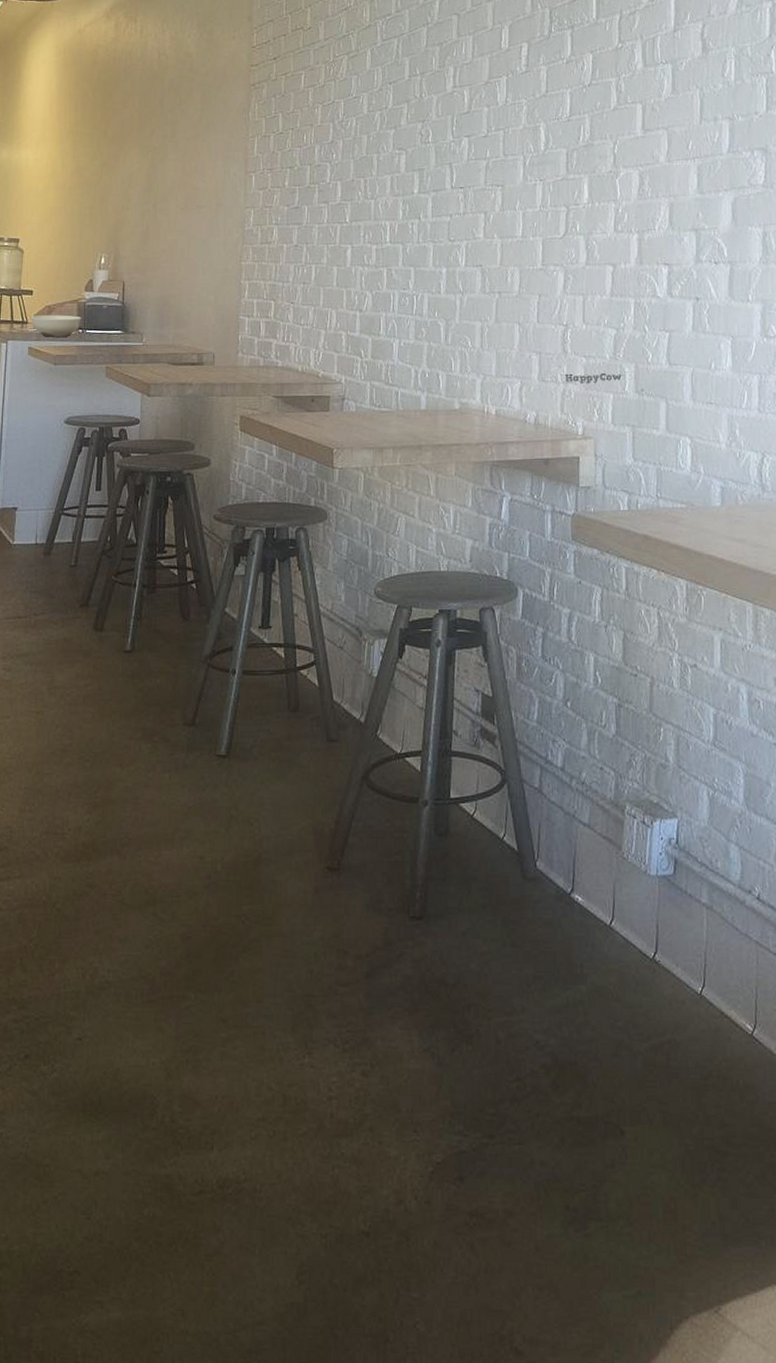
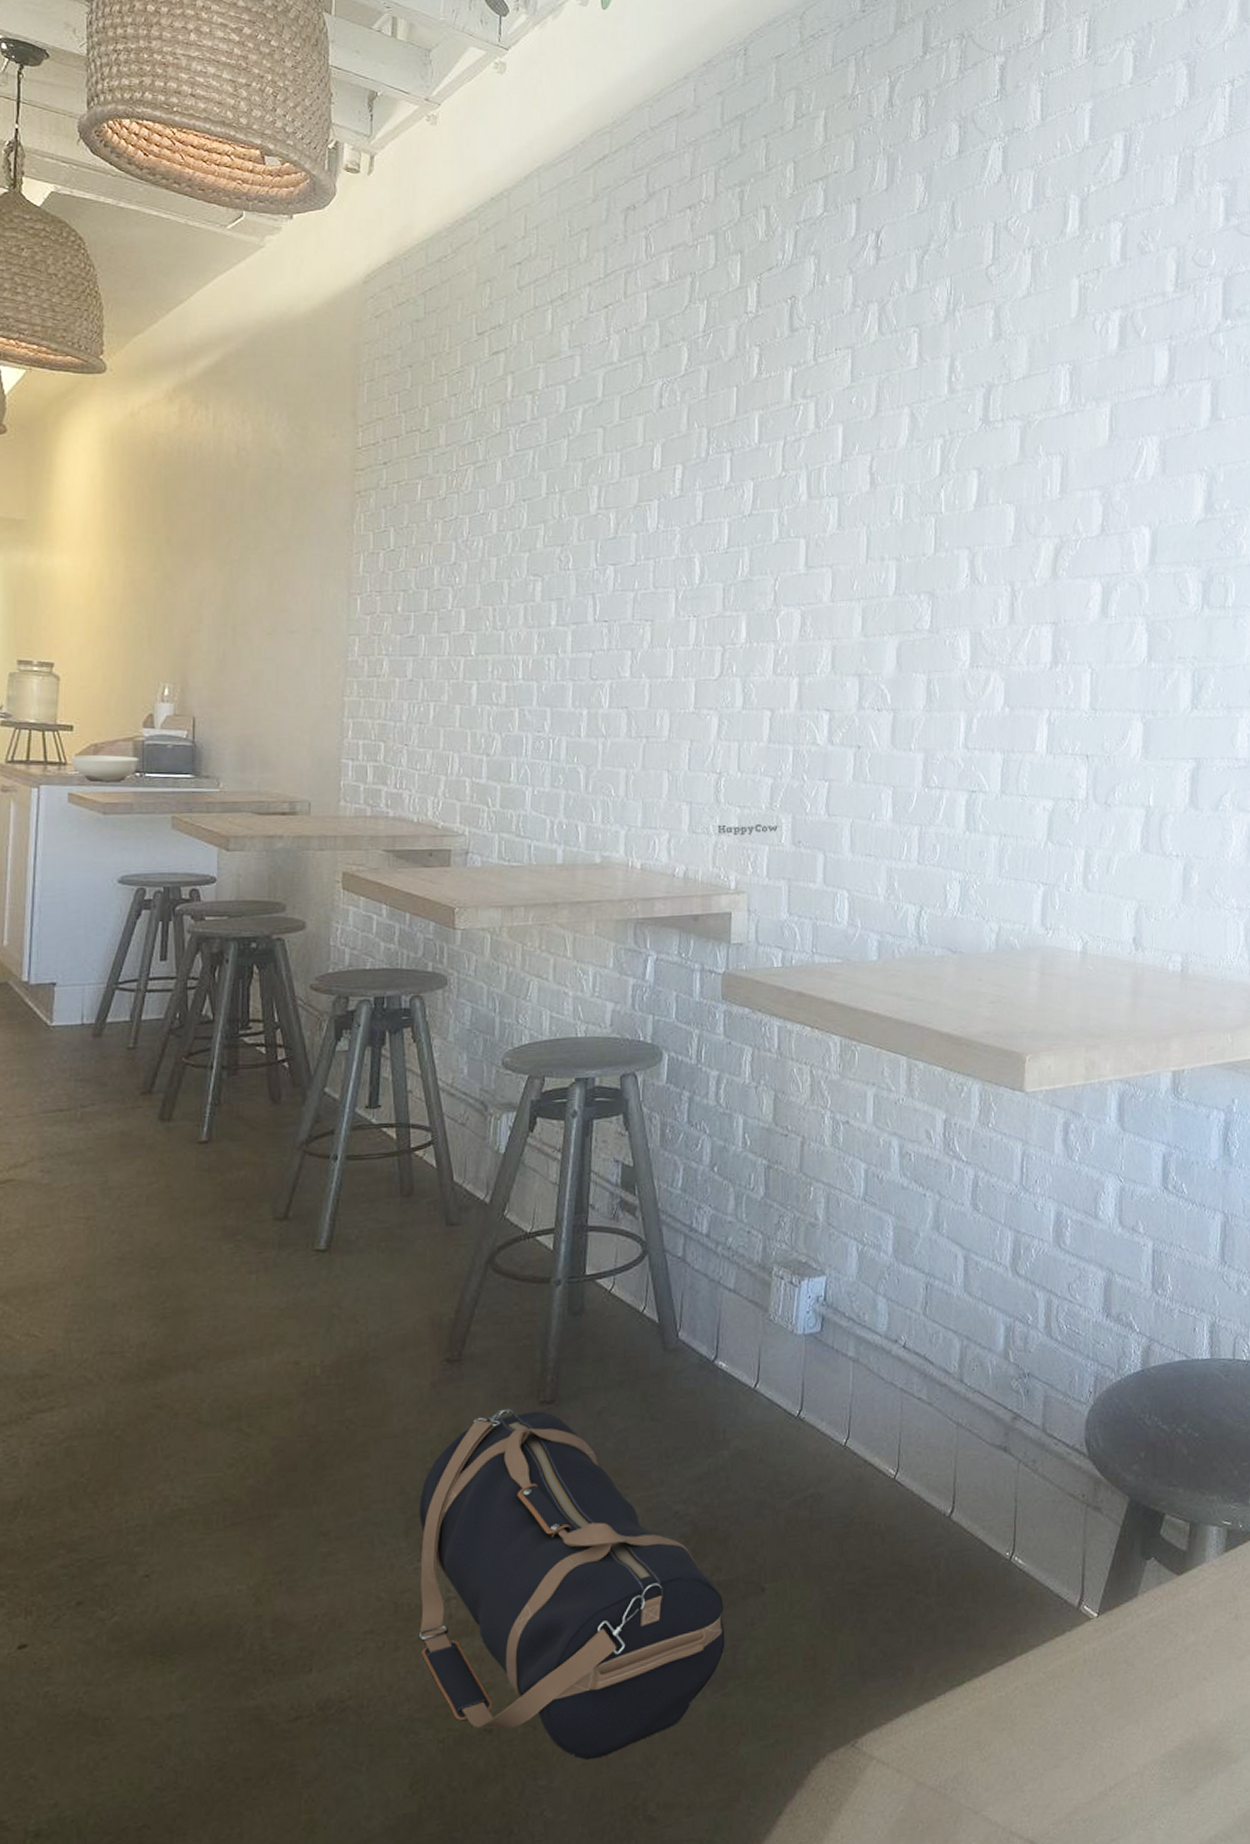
duffel bag: none [304,920,586,1280] -> present [418,1408,725,1760]

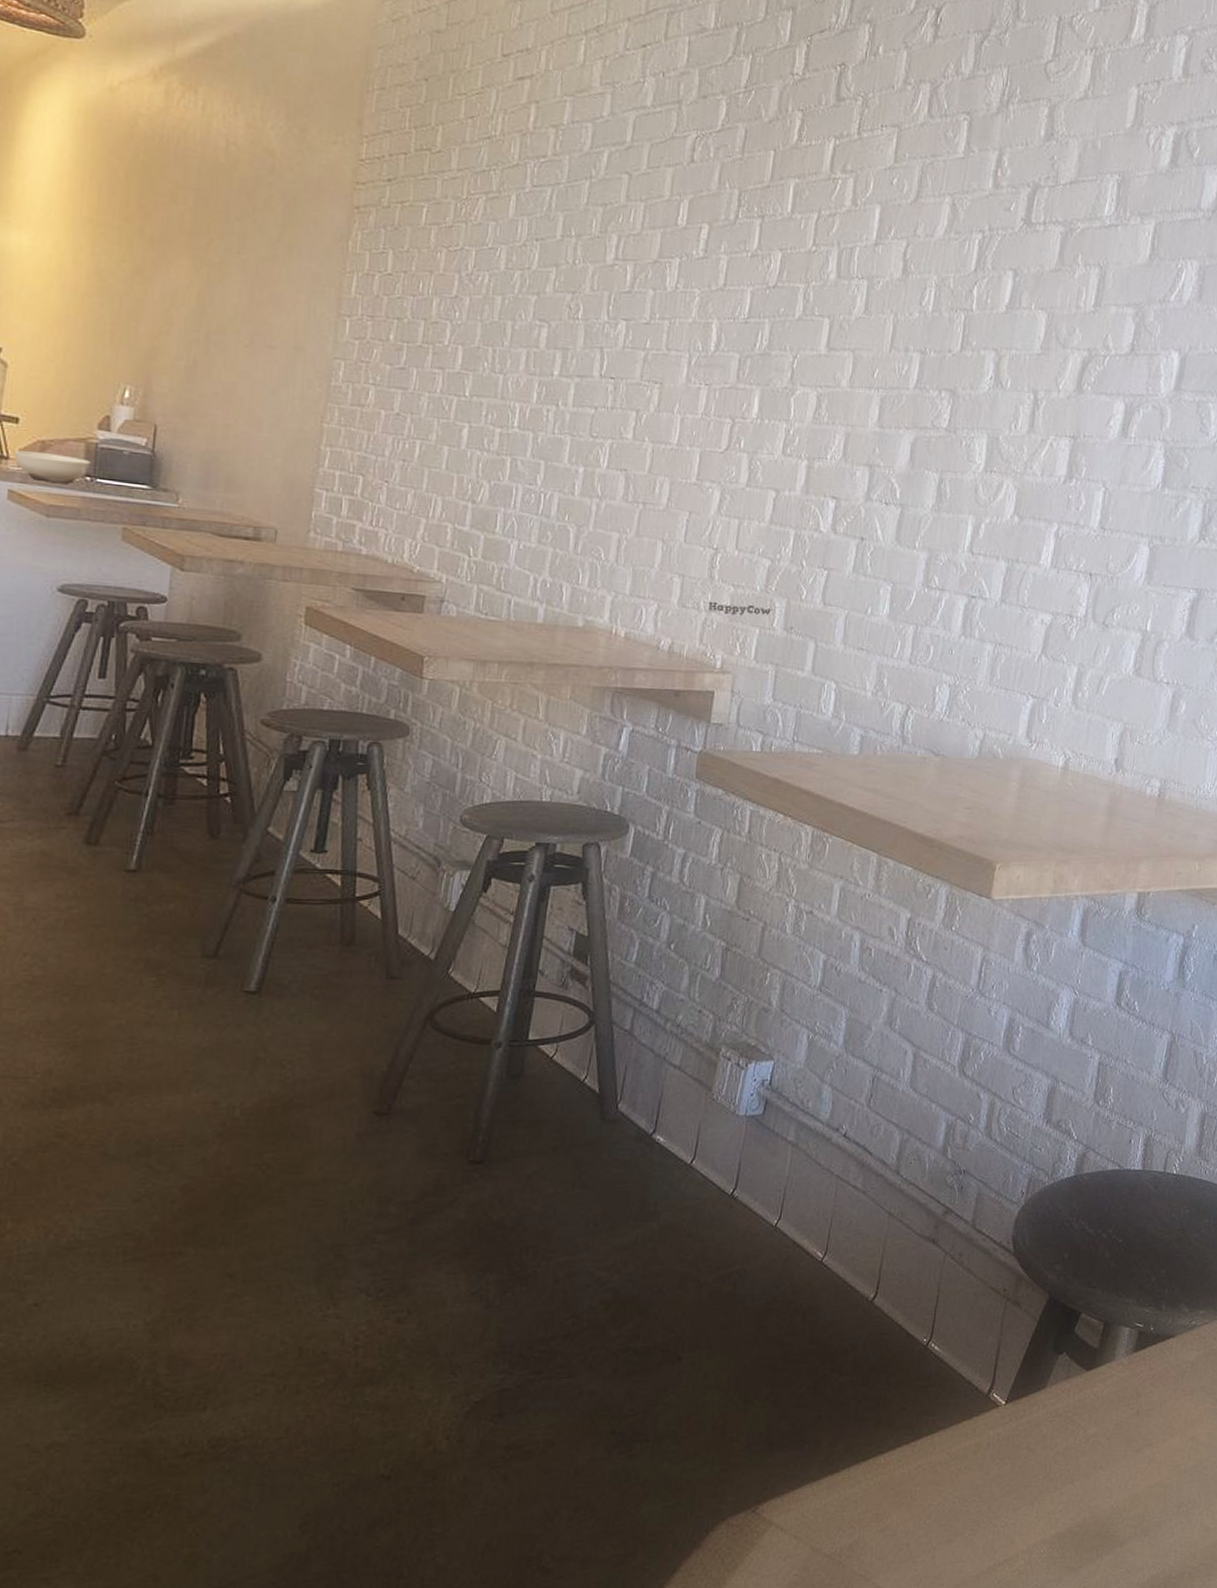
duffel bag: present [418,1408,725,1760] -> none [321,1165,638,1511]

